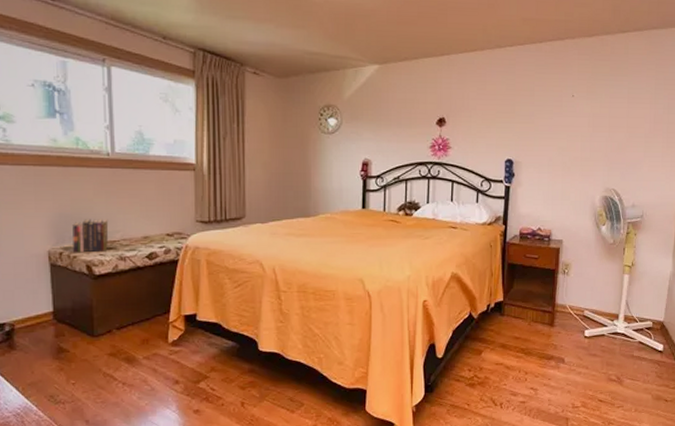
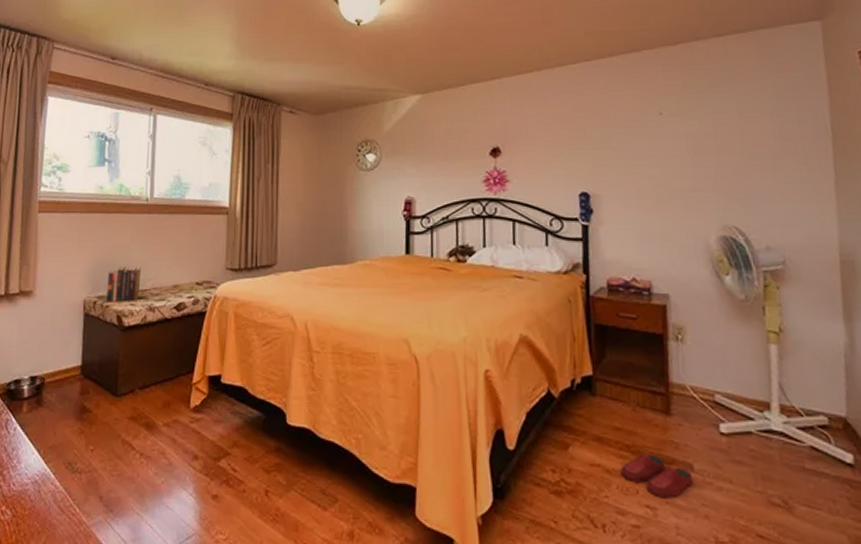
slippers: none [516,353,563,383] -> present [621,453,693,499]

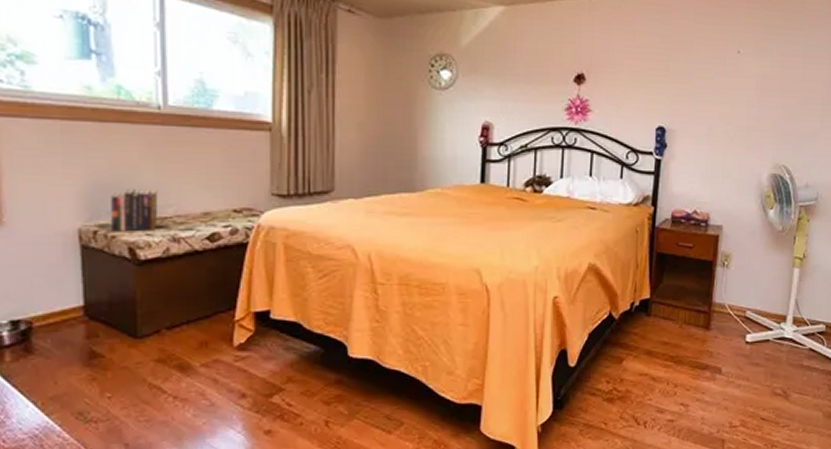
slippers: present [621,453,693,499] -> none [664,362,720,397]

